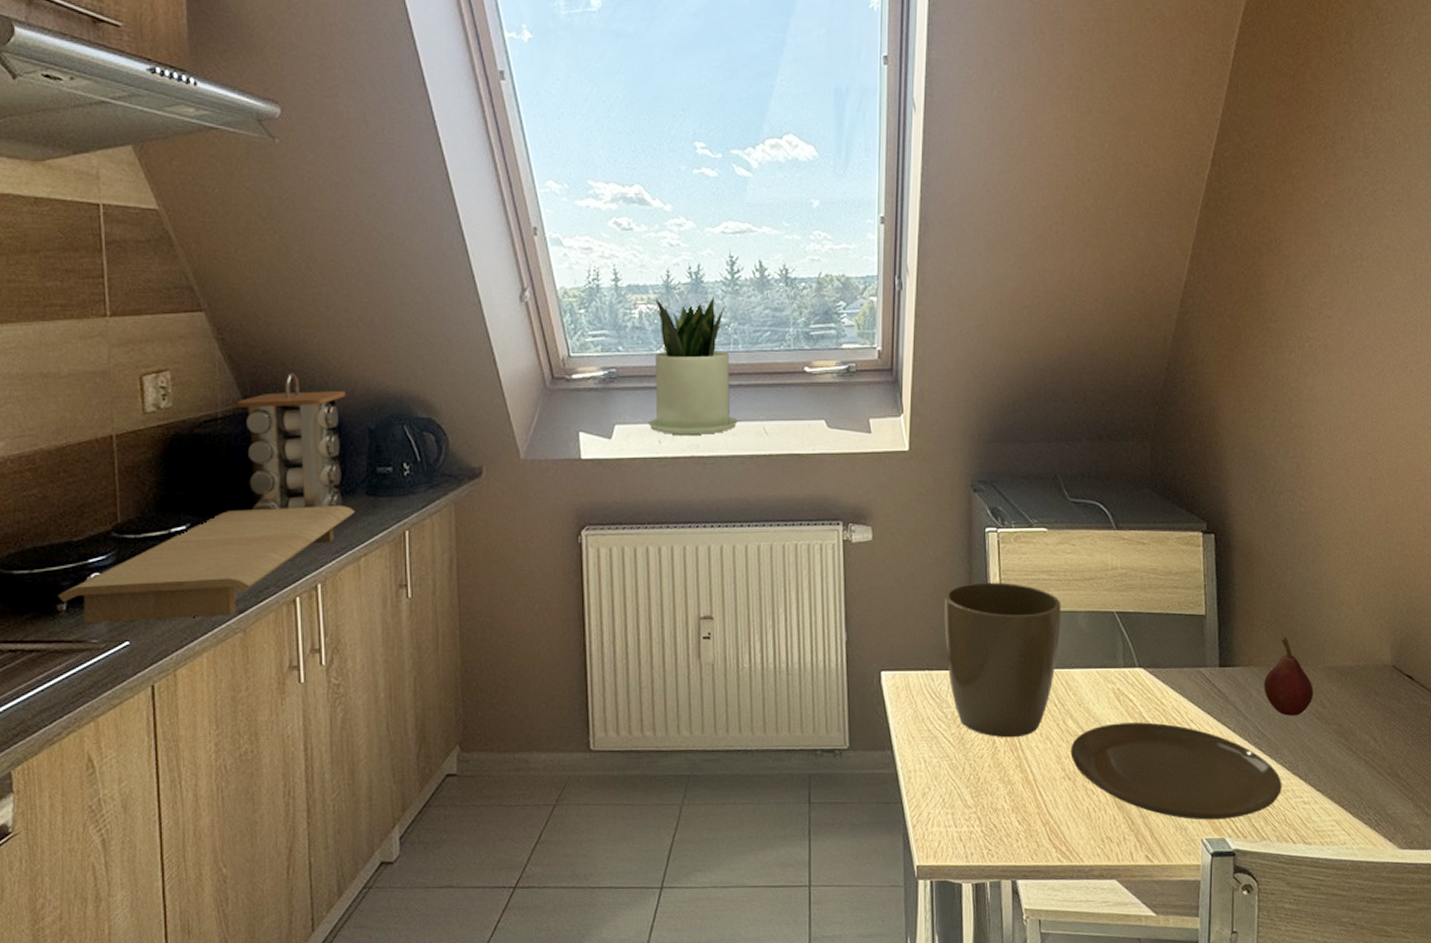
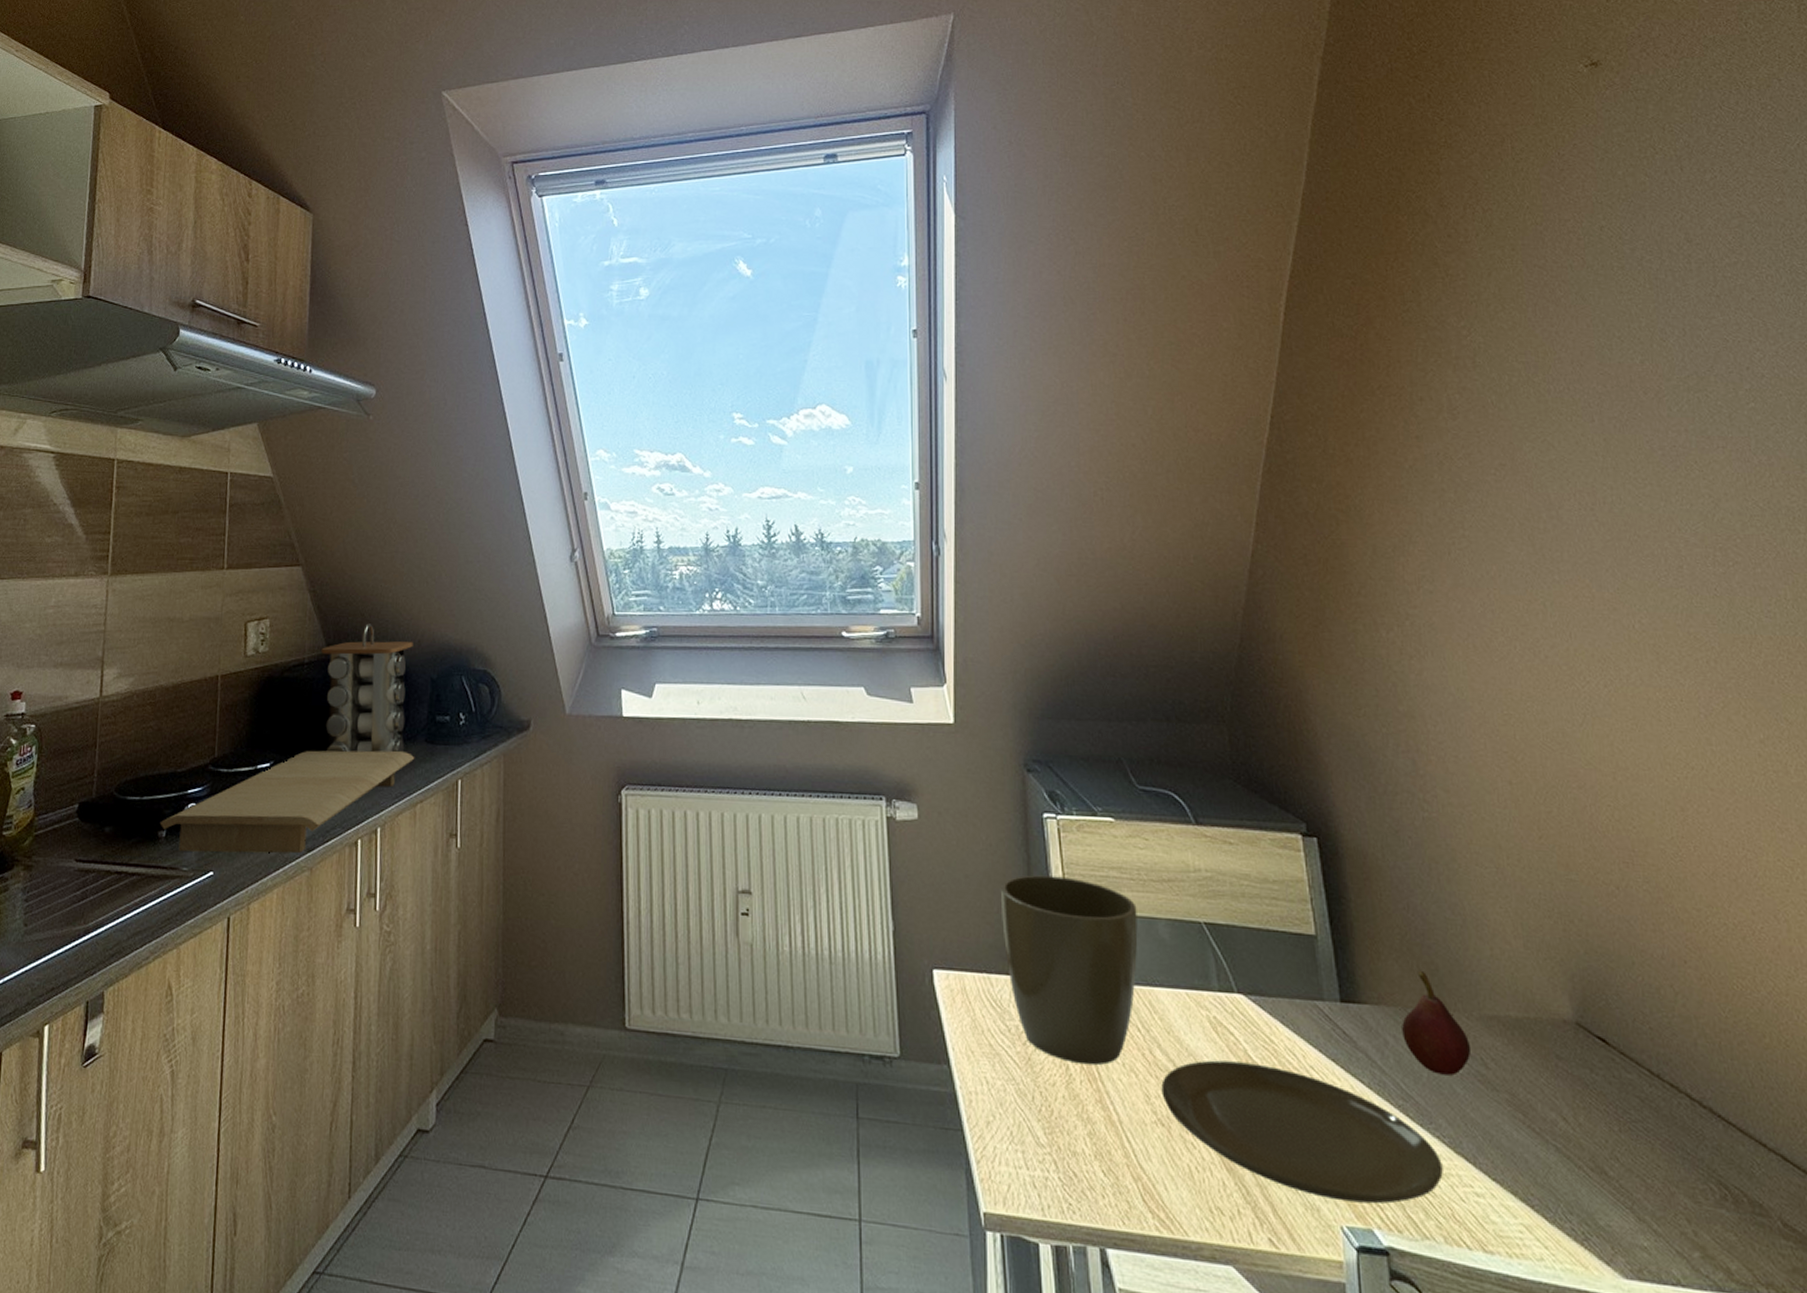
planter: present [648,295,738,435] -> none [687,558,776,697]

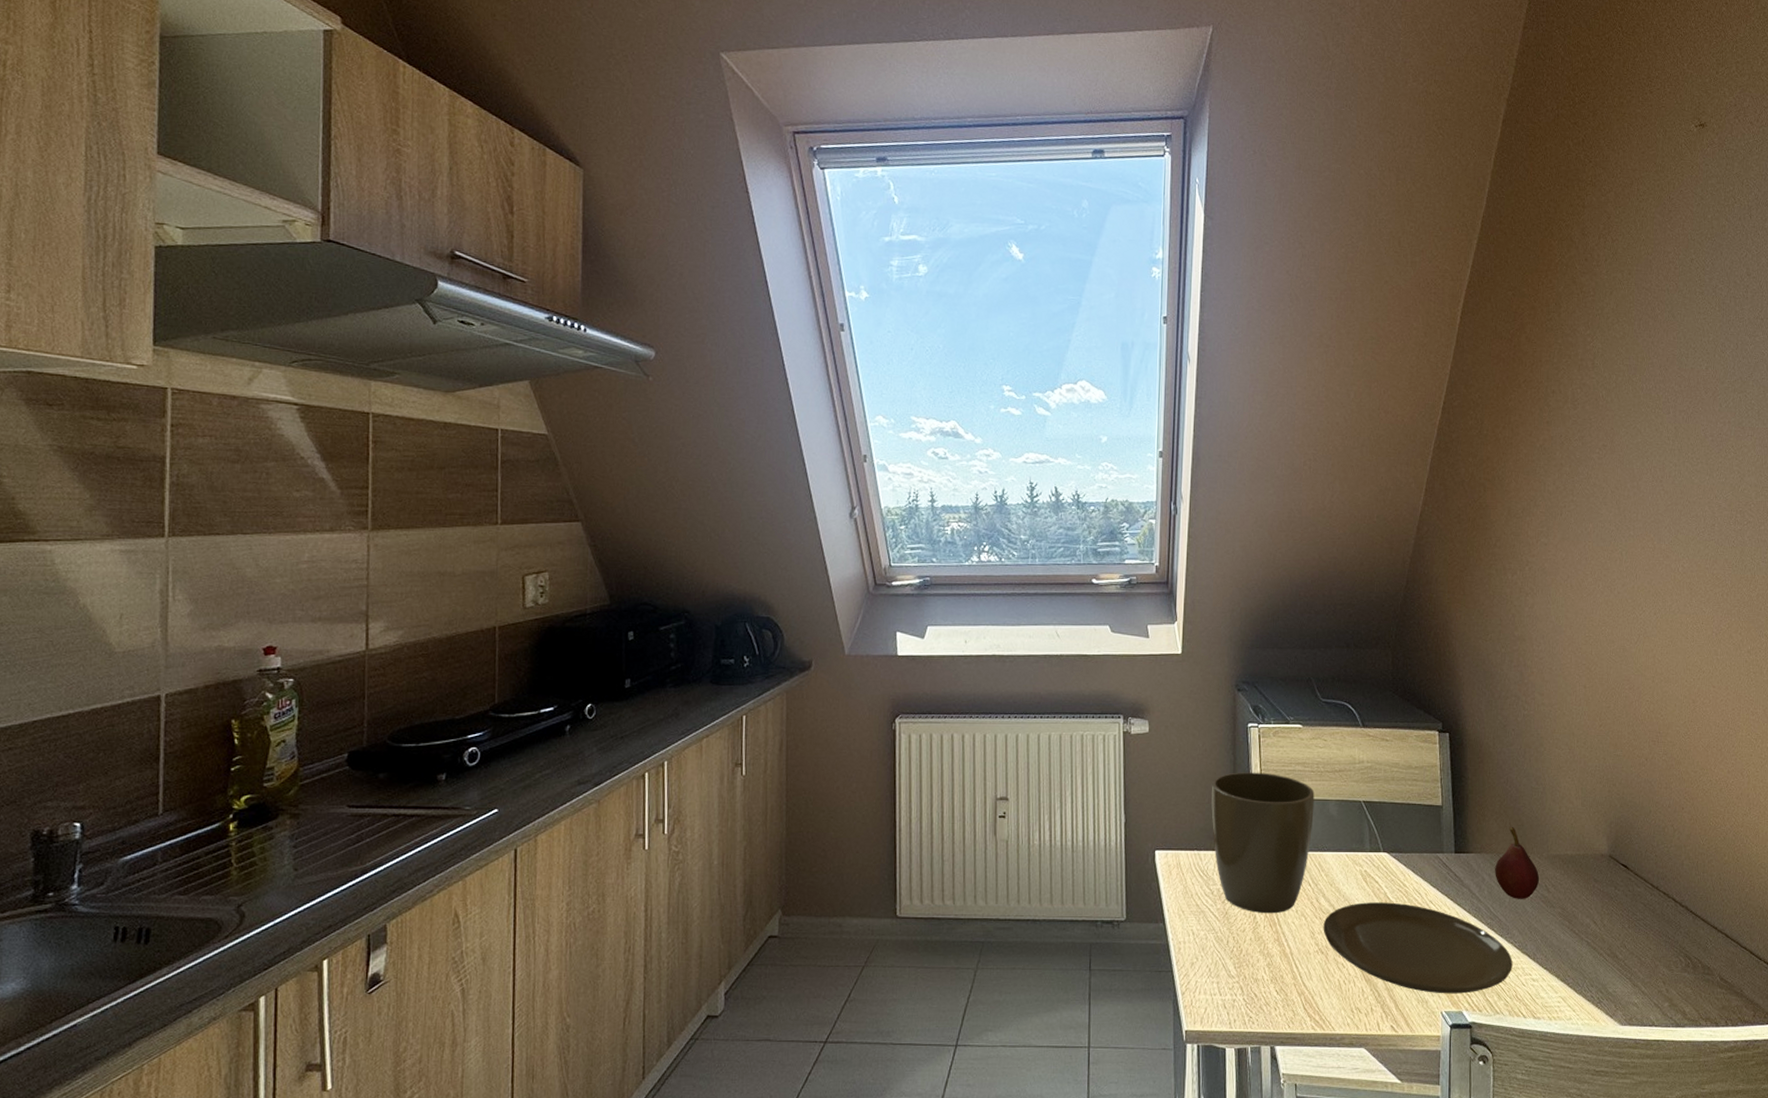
cutting board: present [159,750,415,854] -> none [438,691,701,792]
spice rack: present [321,623,413,755] -> none [604,576,698,695]

